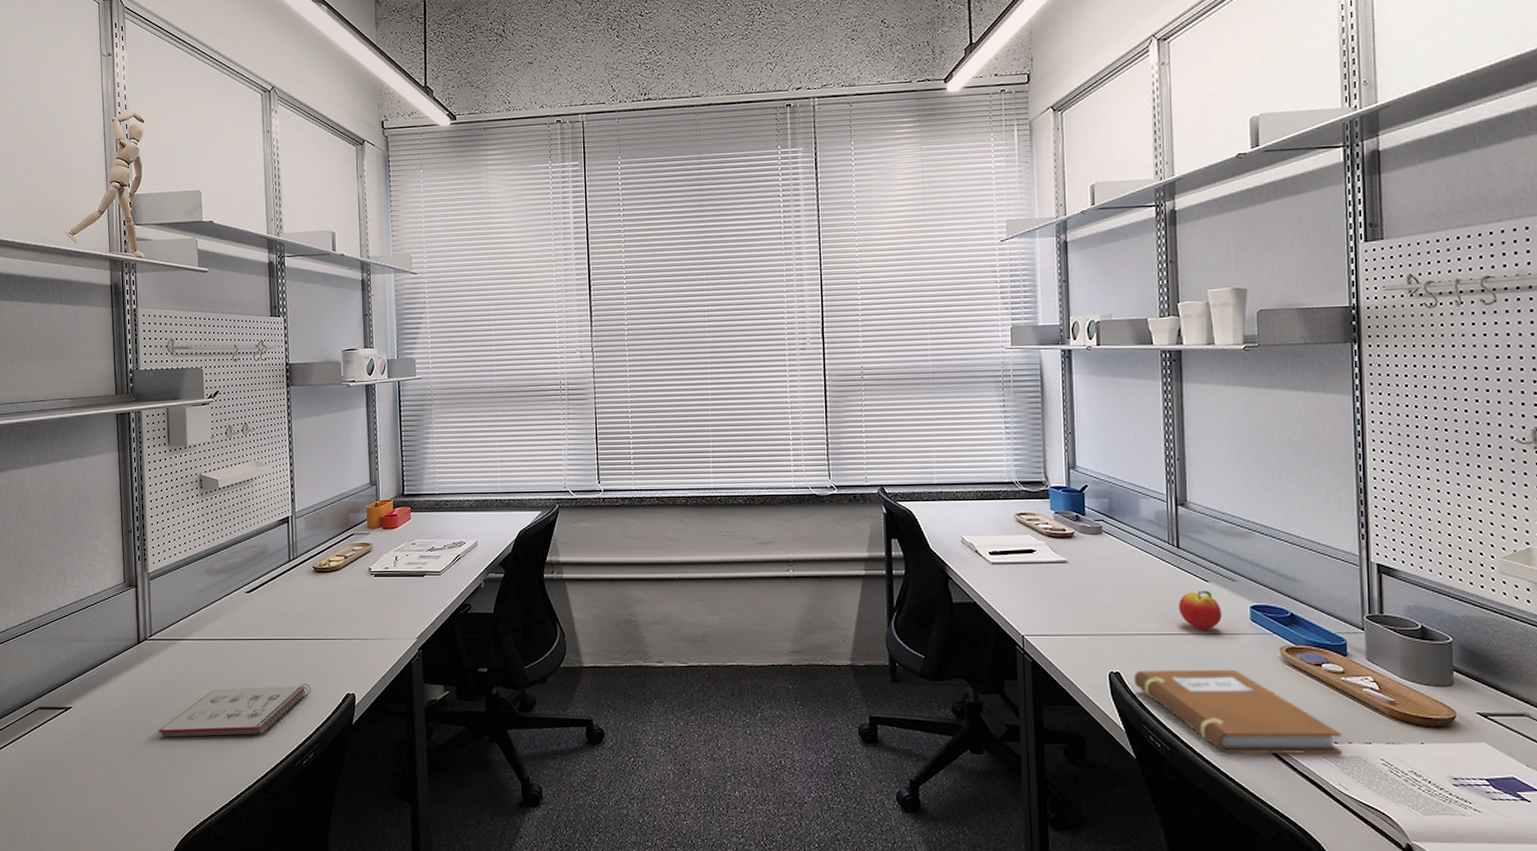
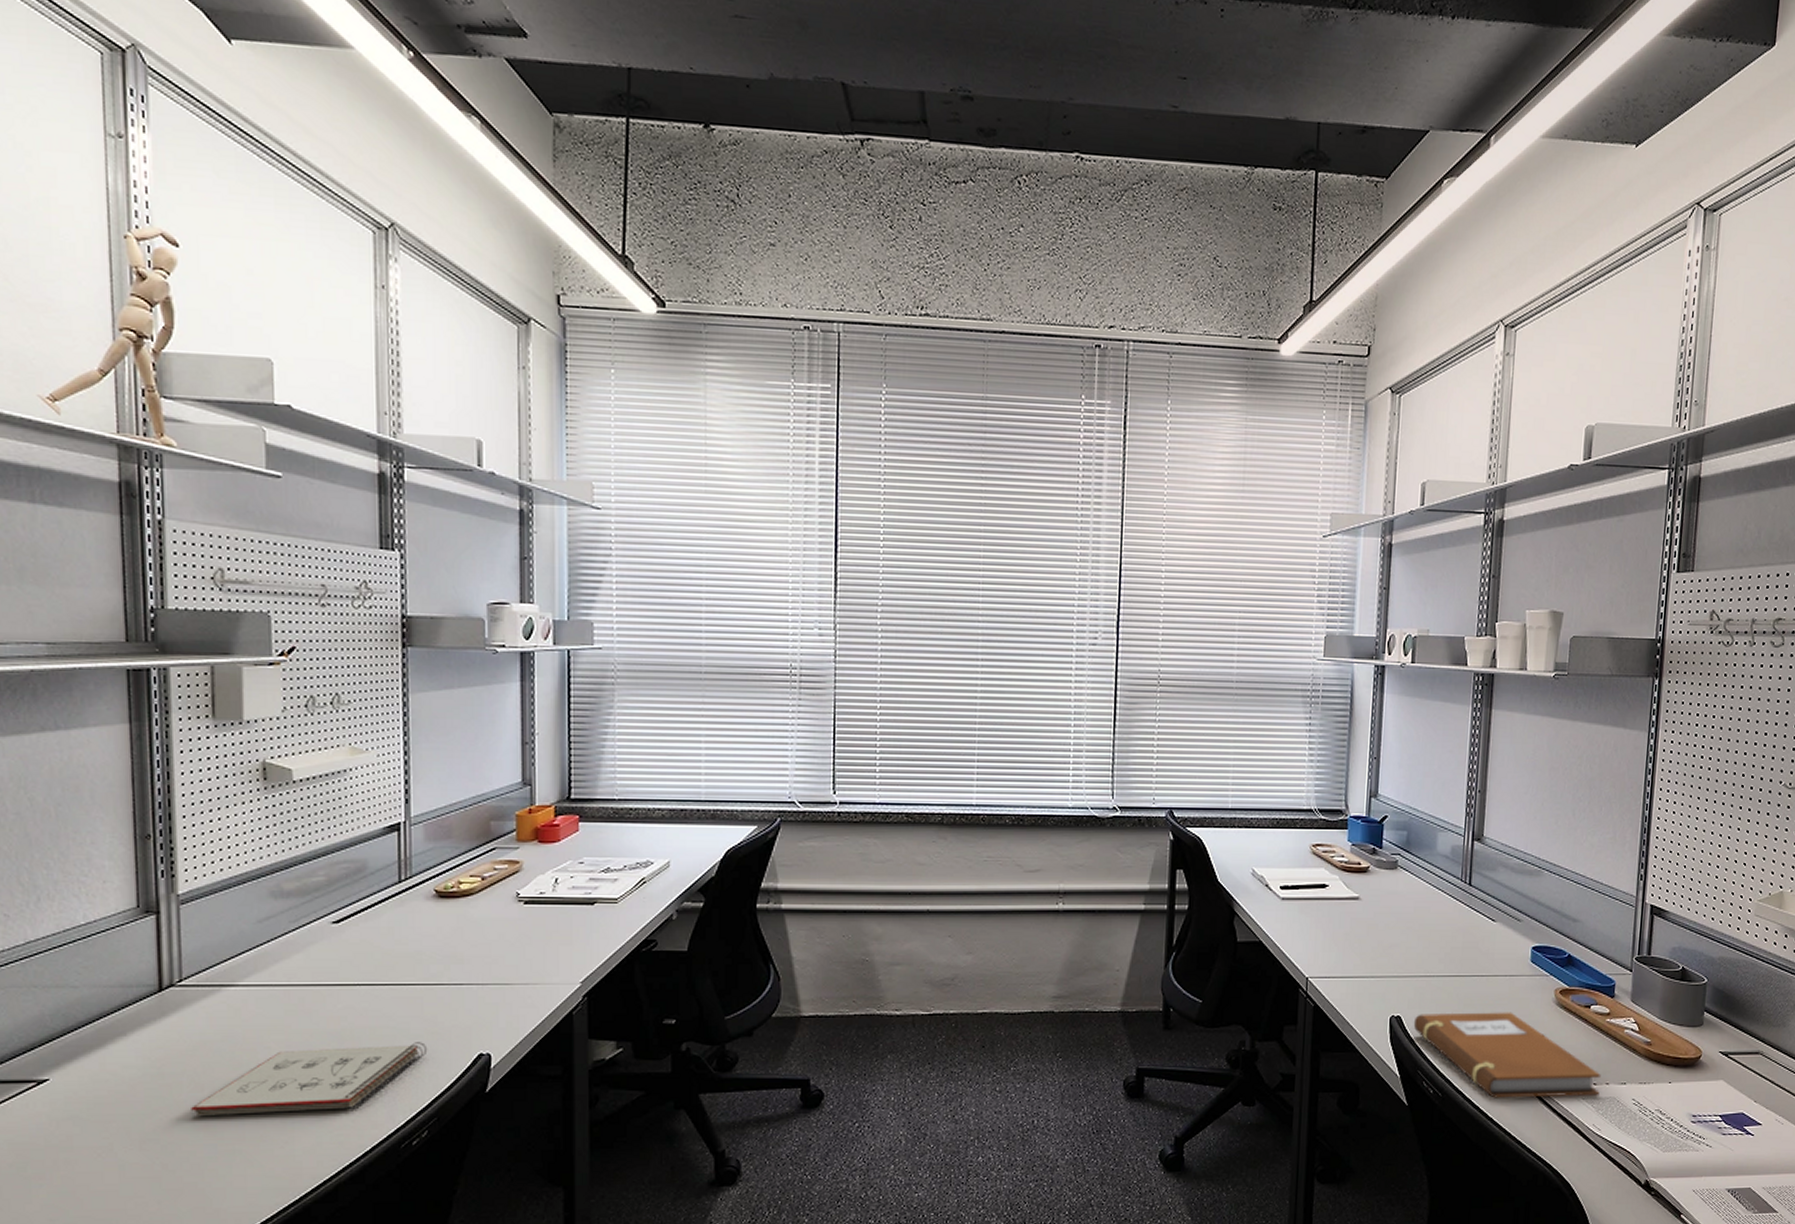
apple: present [1179,590,1222,629] -> none [1464,930,1505,971]

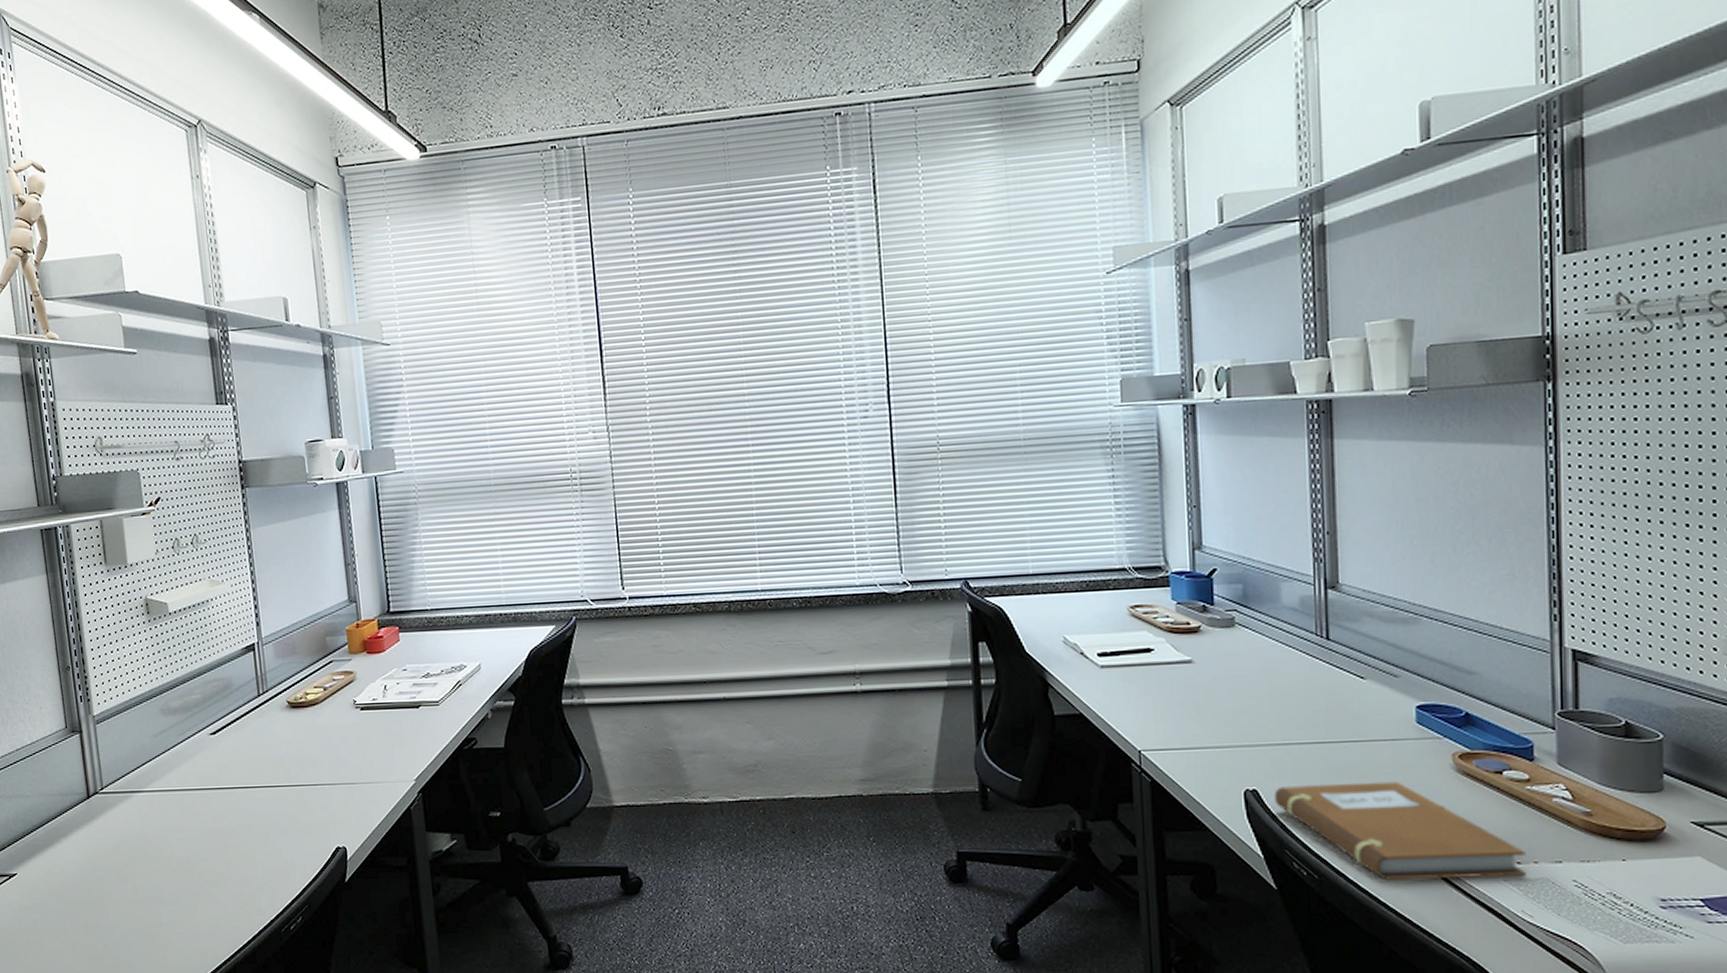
notepad: present [191,1042,428,1116] -> none [119,837,295,903]

